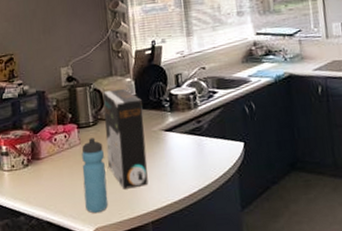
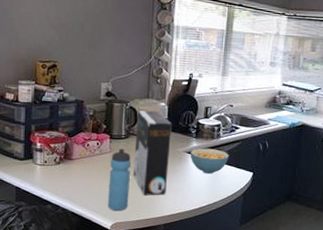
cereal bowl: none [167,121,213,152] -> present [190,148,229,174]

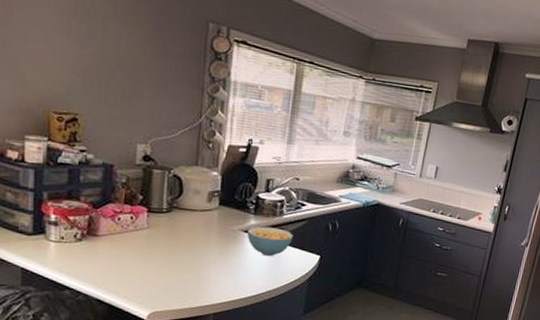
water bottle: present [108,148,132,211] -> none [144,224,175,299]
cereal box: present [133,110,172,196] -> none [177,180,226,281]

